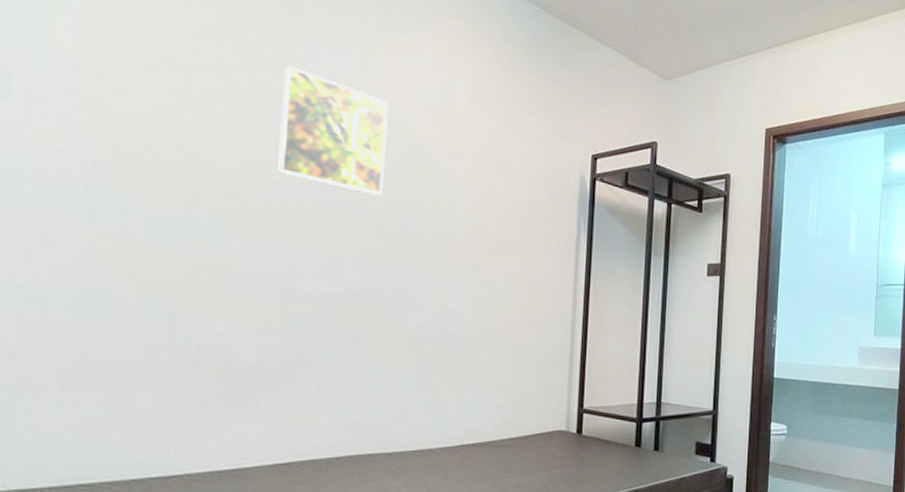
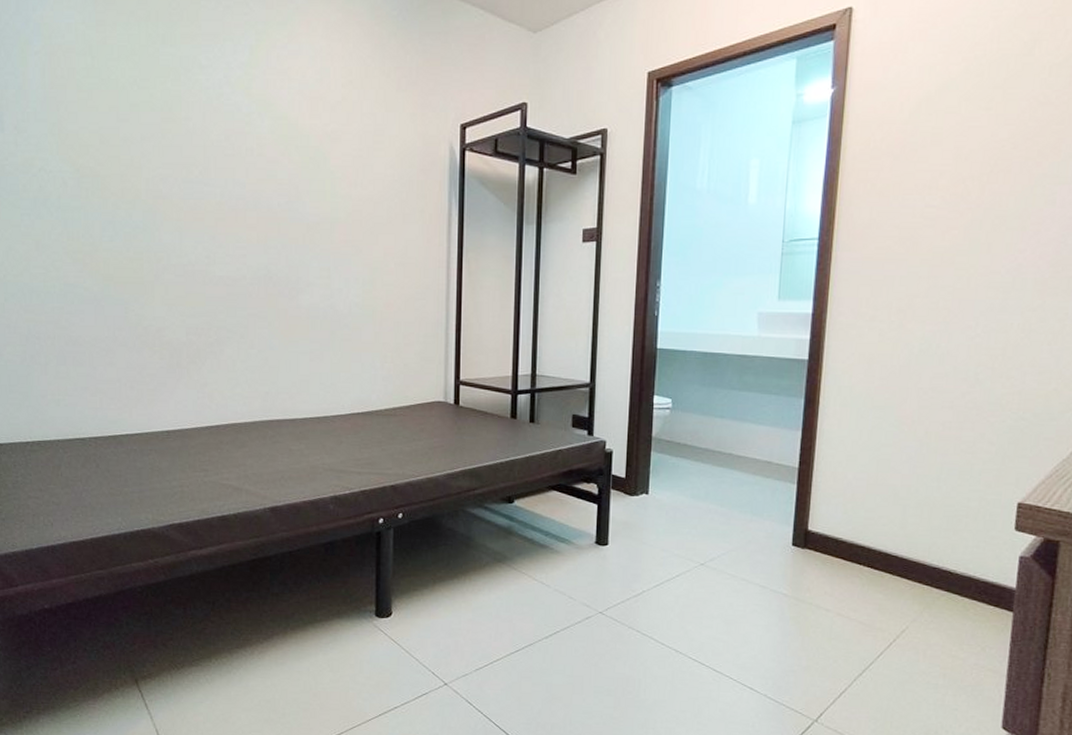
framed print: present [277,65,389,197] -> none [189,73,275,187]

